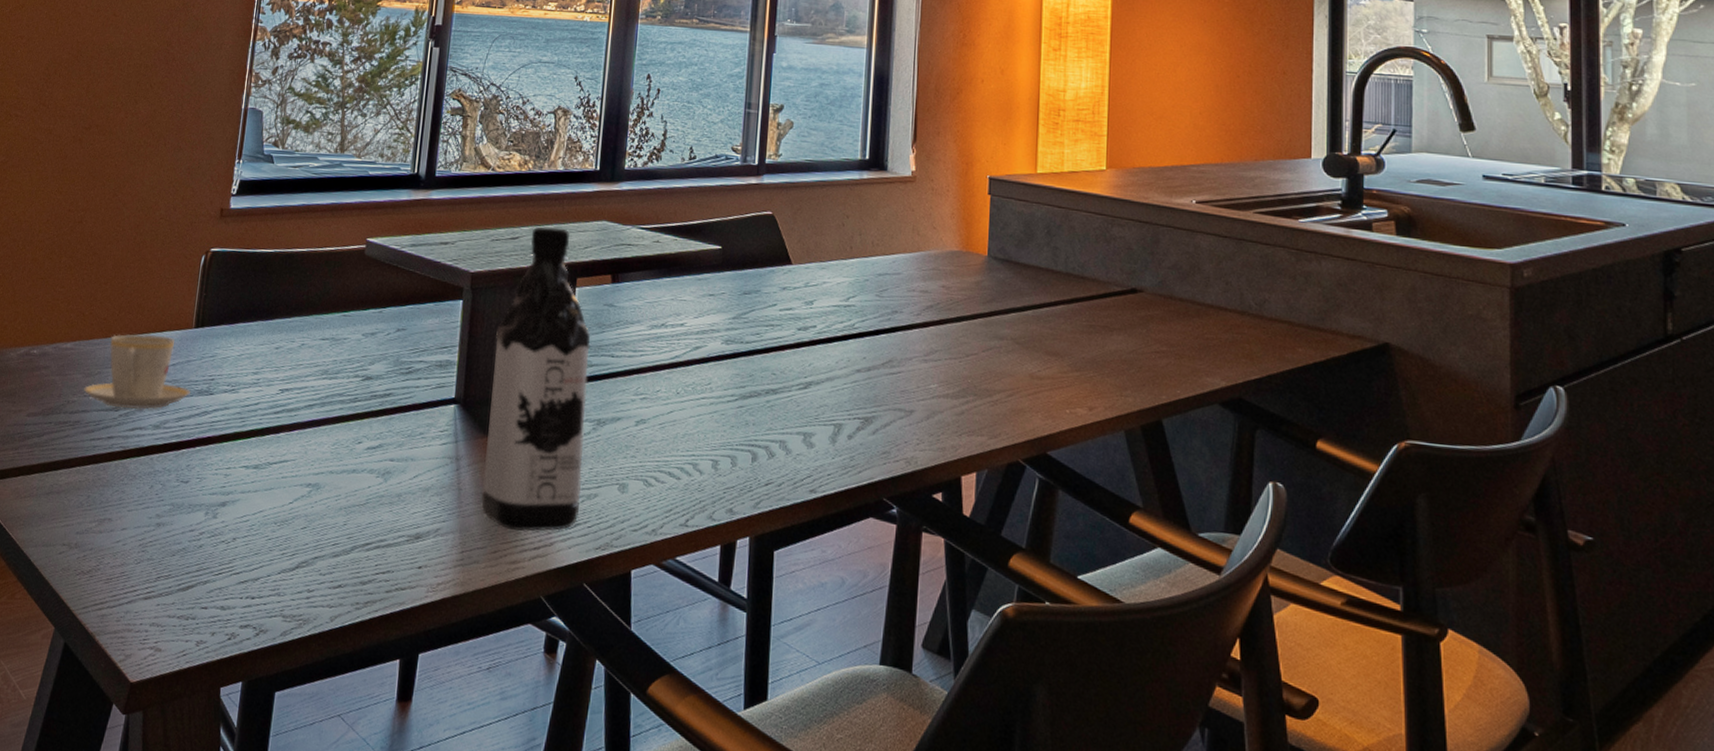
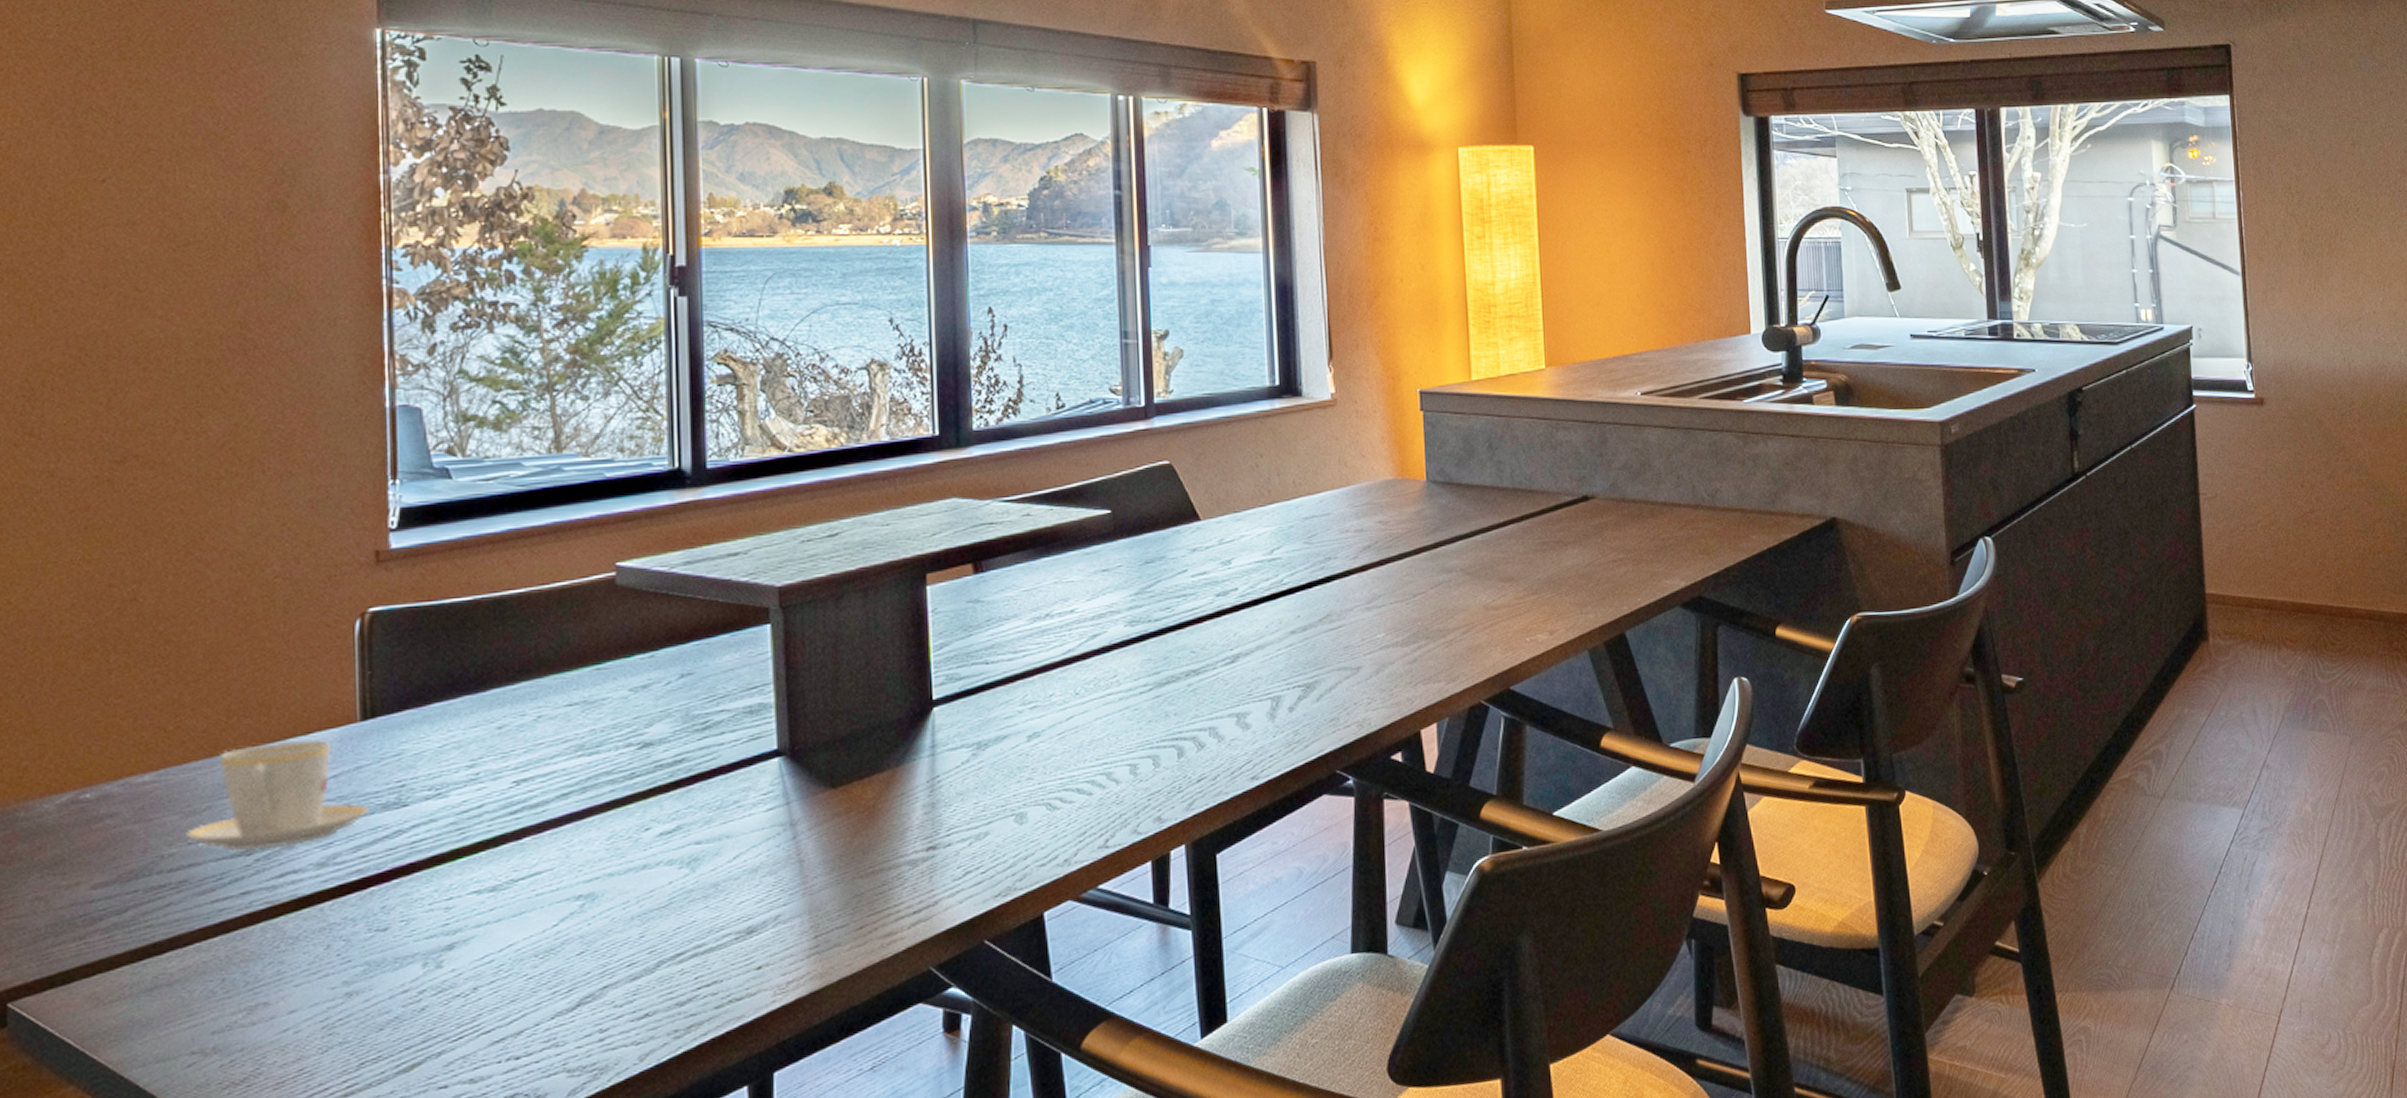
water bottle: present [481,226,591,532] -> none [824,514,968,897]

